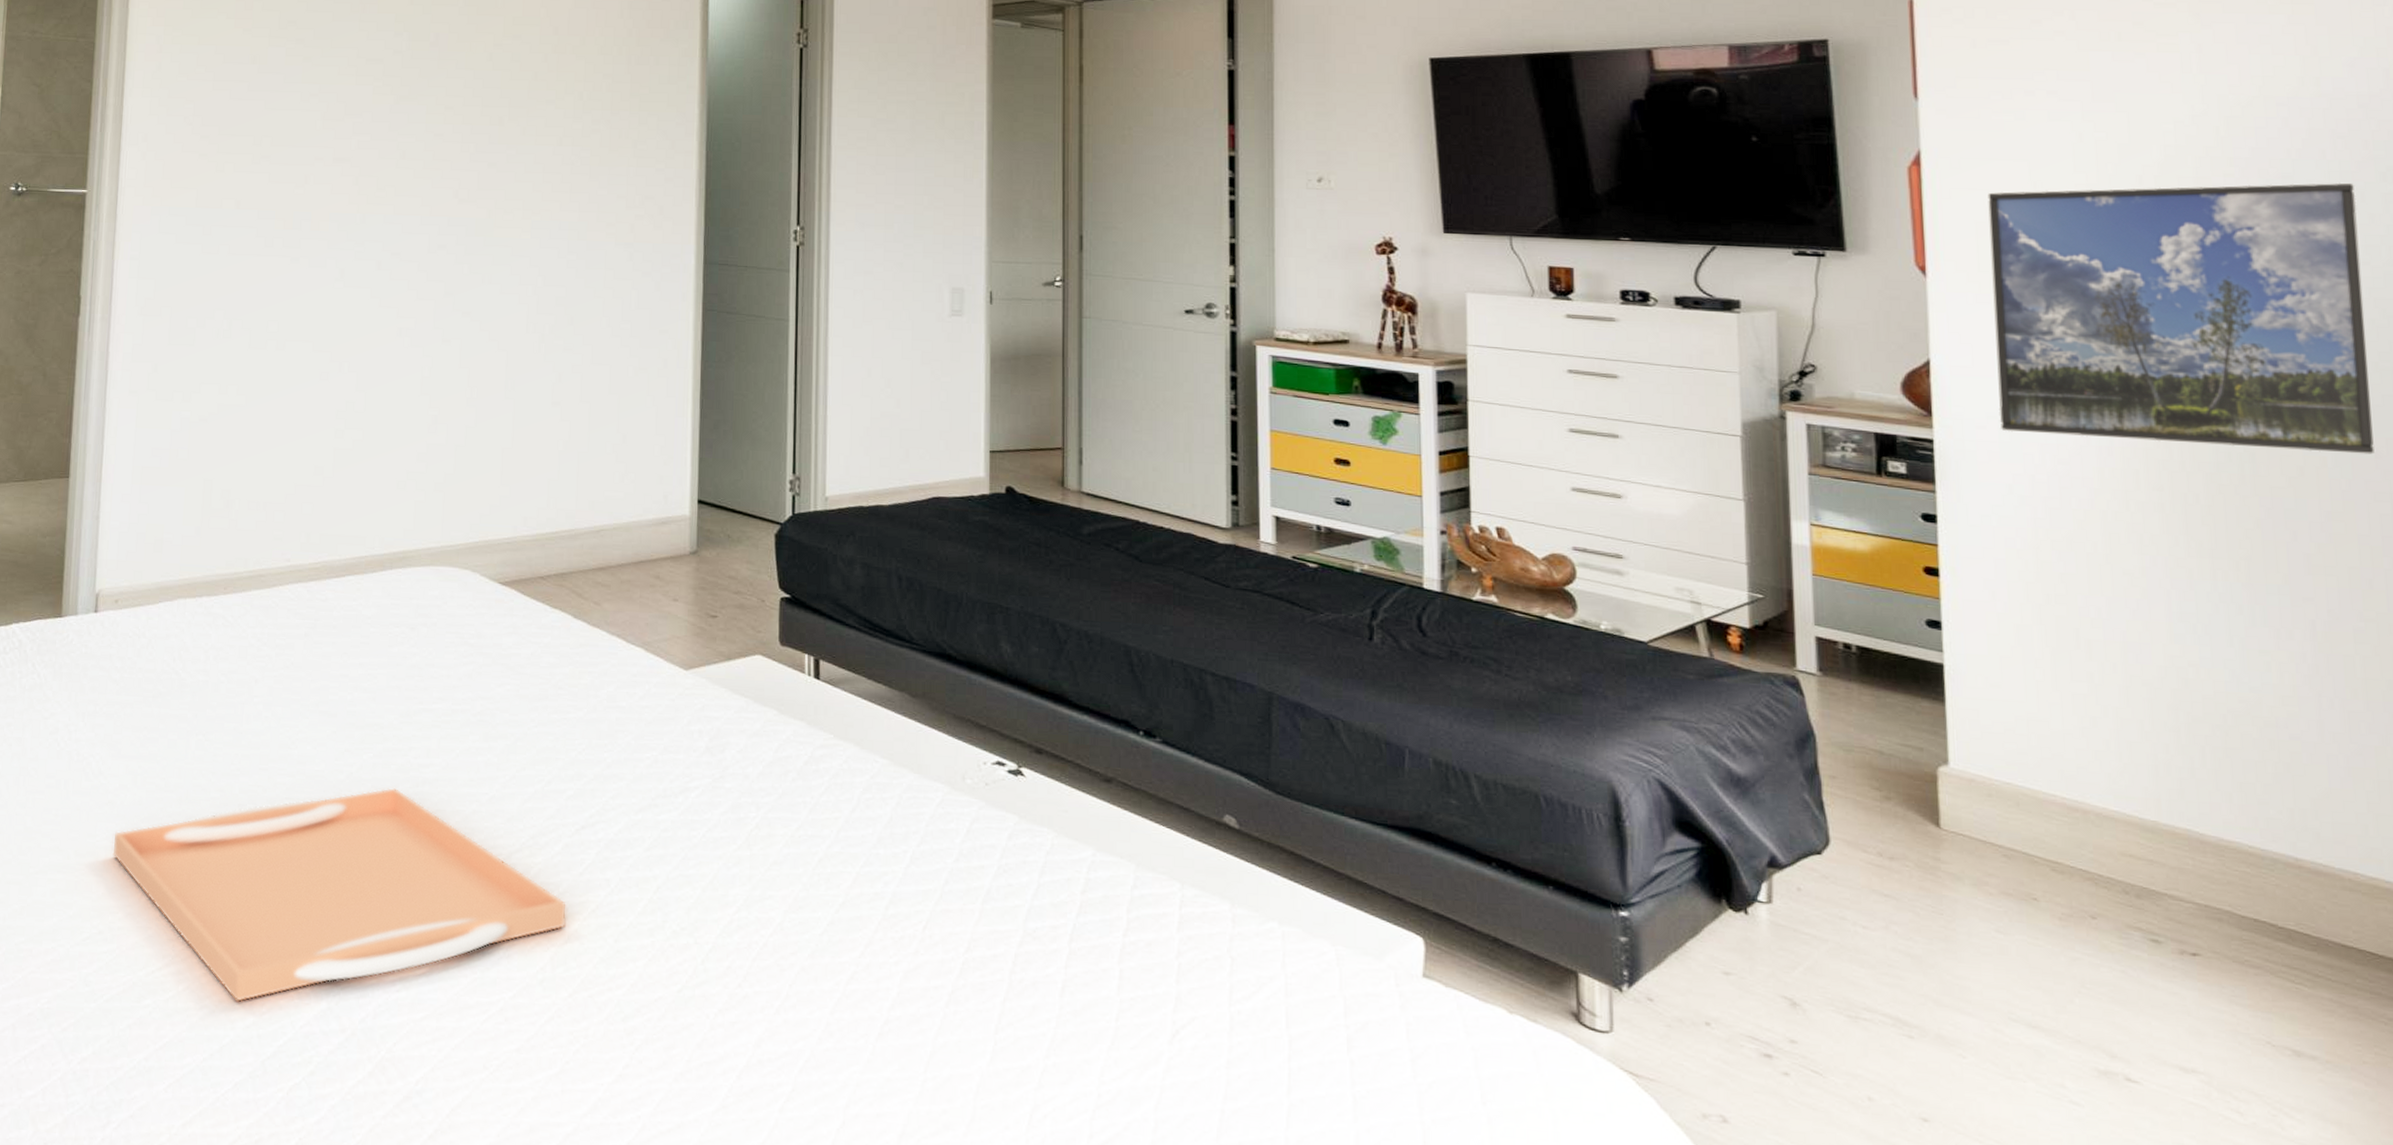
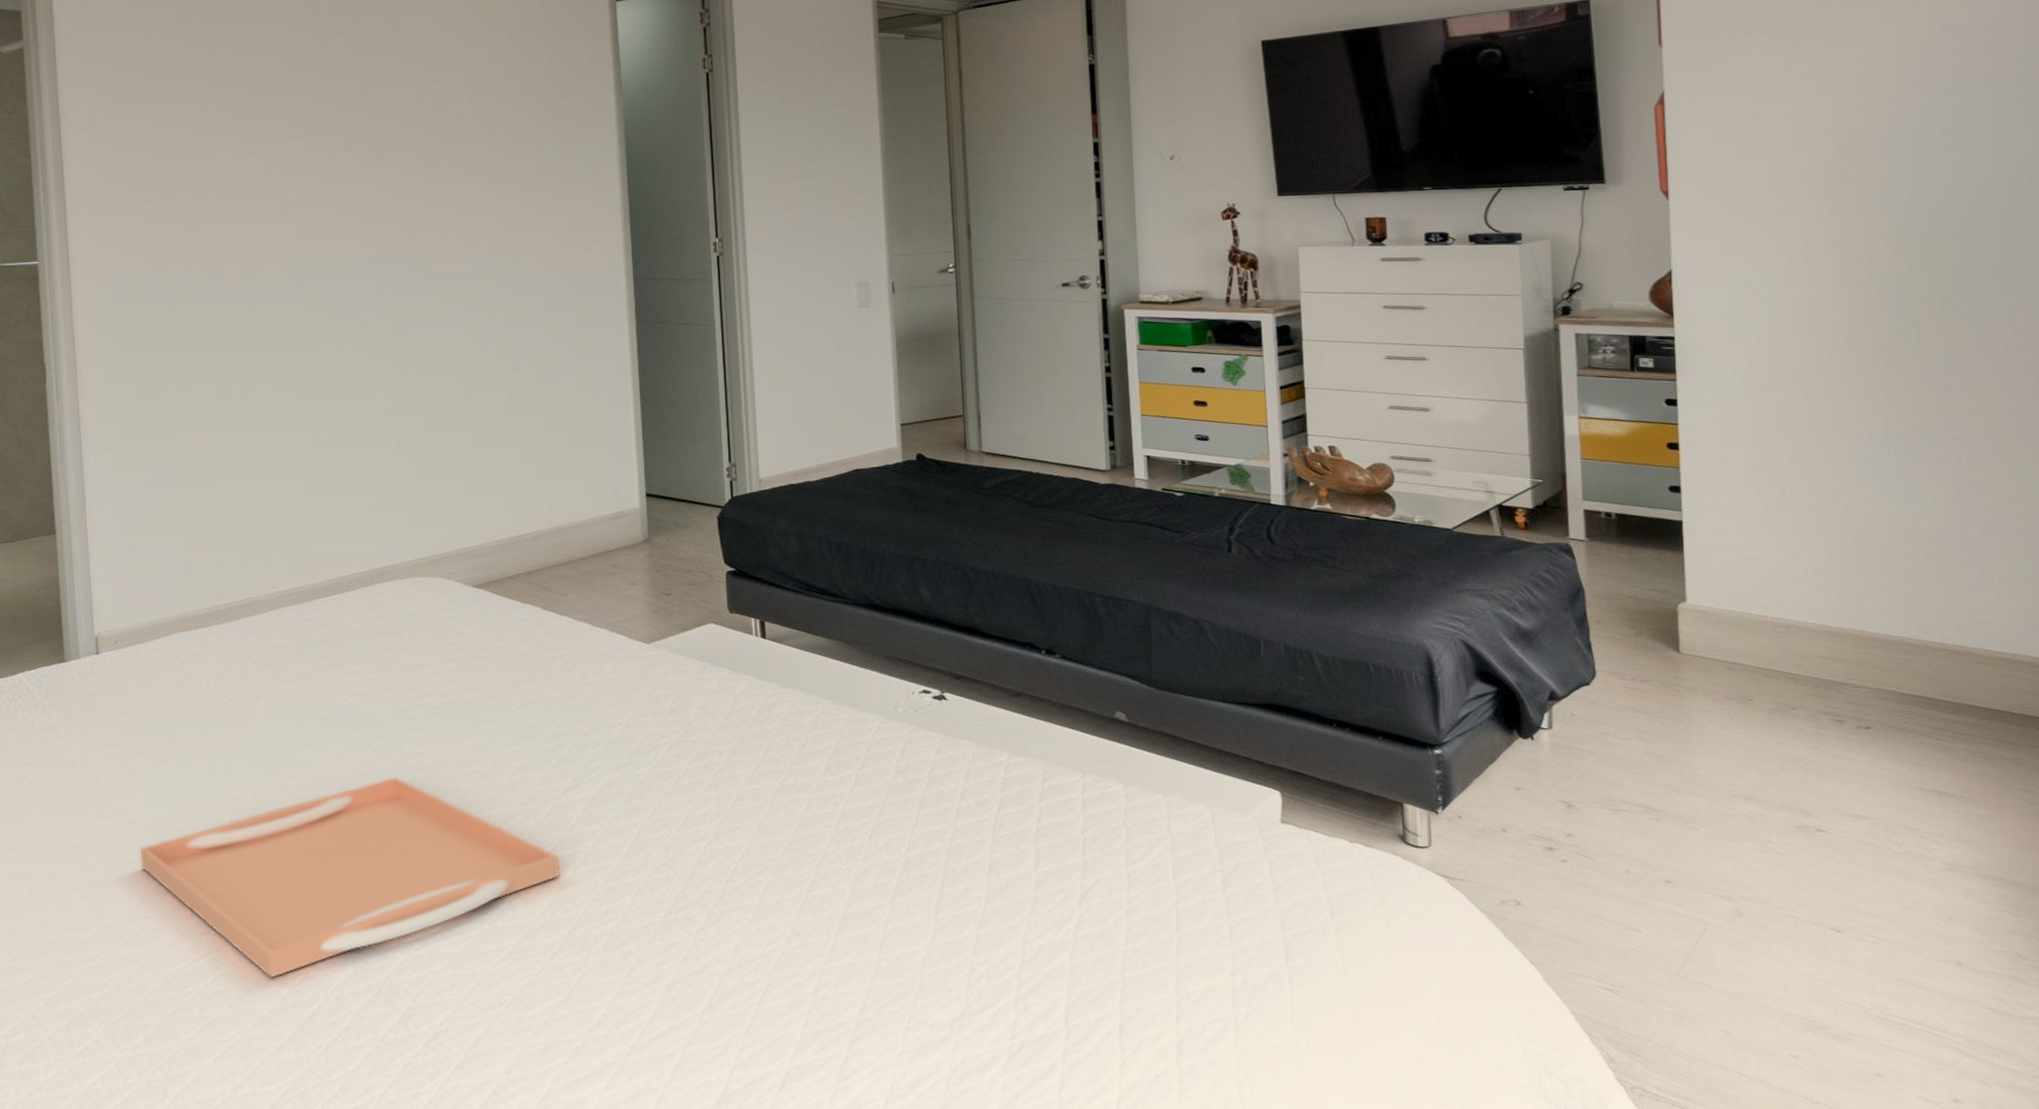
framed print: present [1988,182,2374,455] -> none [1717,92,2007,325]

